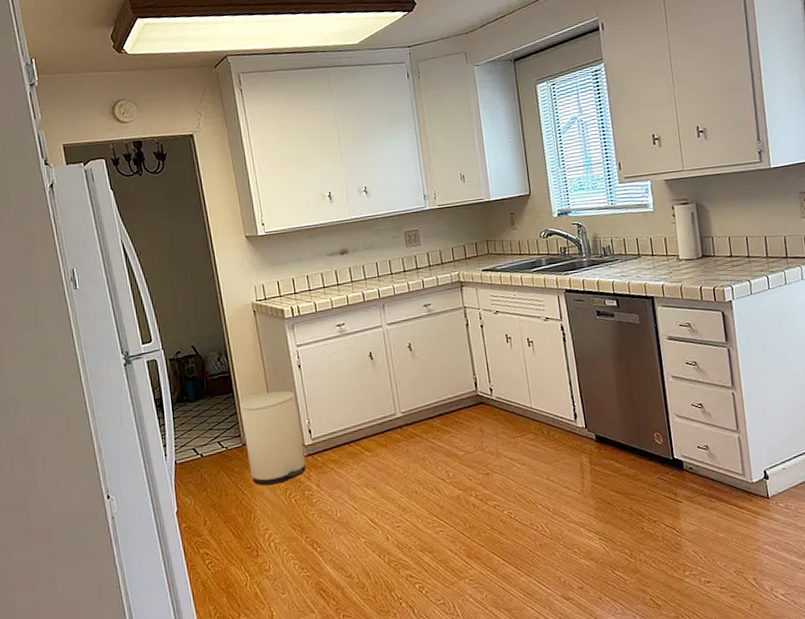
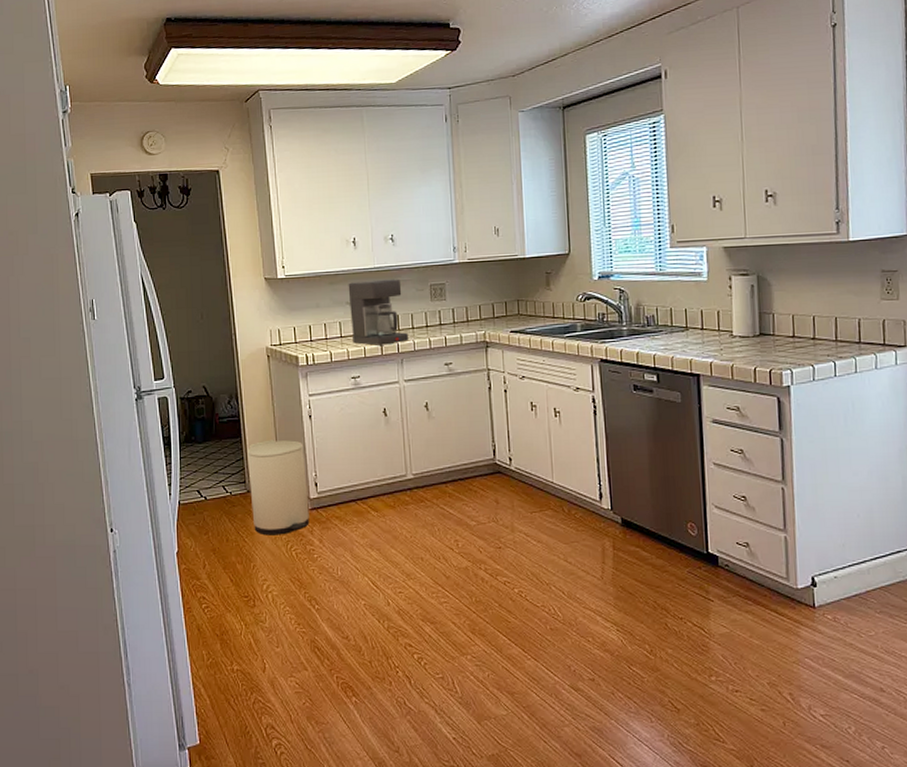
coffee maker: none [327,228,389,294] -> present [348,279,409,347]

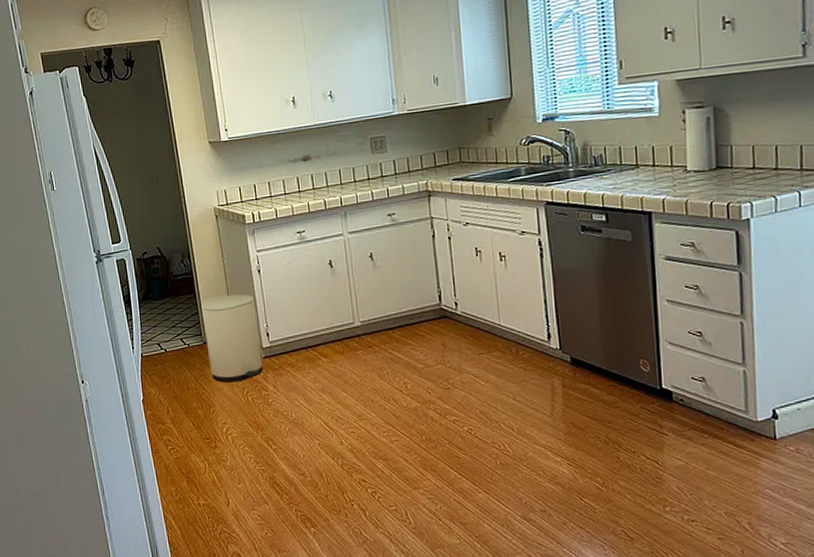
coffee maker: present [348,279,409,347] -> none [289,134,352,201]

